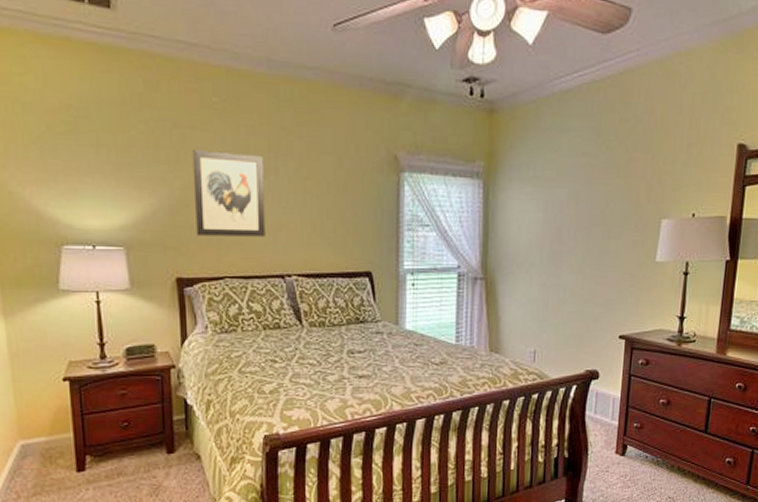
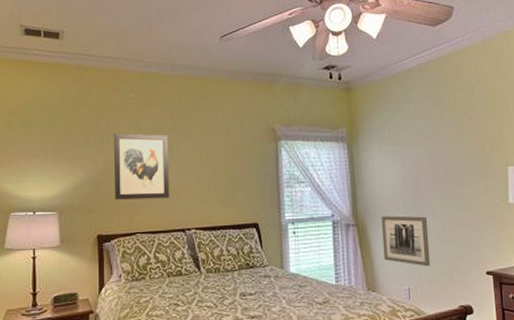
wall art: none [512,270,565,328] -> present [381,215,431,267]

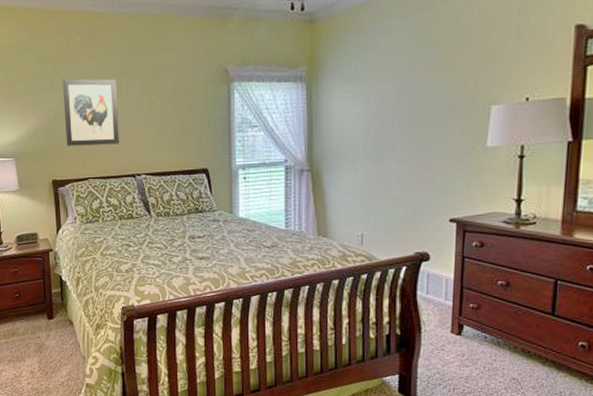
wall art: present [381,215,431,267] -> none [338,160,390,213]

